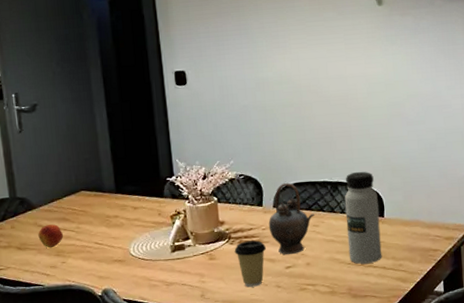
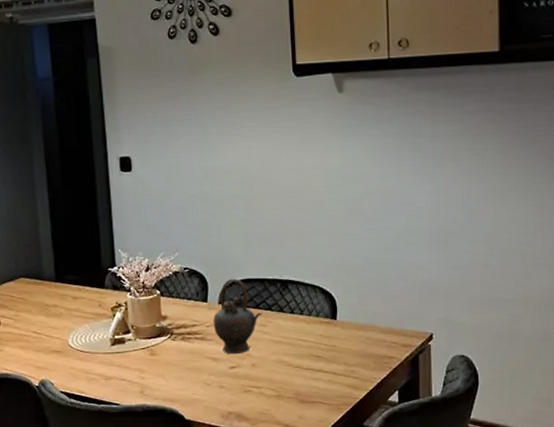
coffee cup: present [234,240,267,287] -> none [176,337,210,386]
water bottle: present [344,171,382,264] -> none [294,270,333,368]

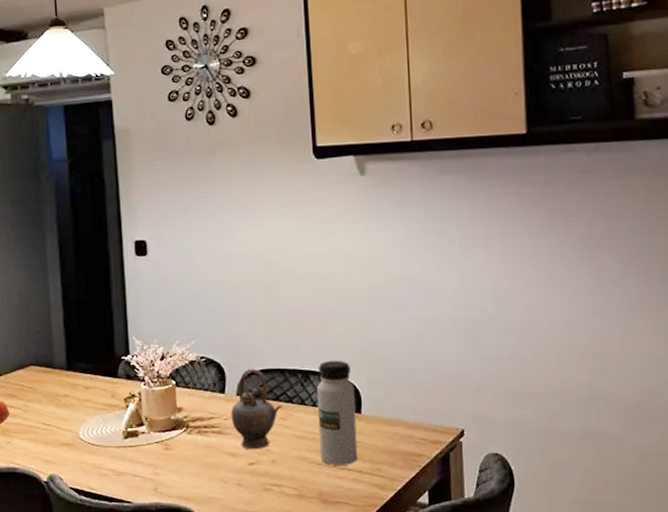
water bottle: none [294,270,333,368] -> present [316,360,358,465]

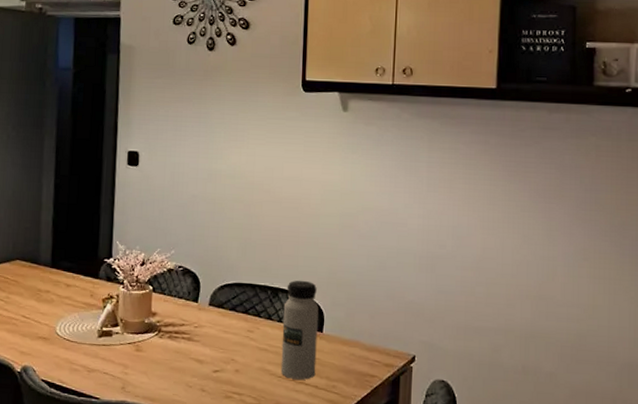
teapot: present [230,368,282,450] -> none [201,281,250,358]

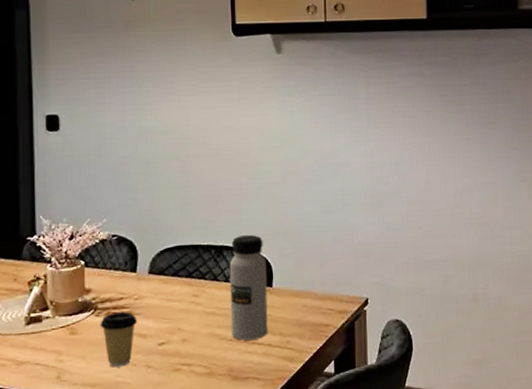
coffee cup: none [162,336,196,387] -> present [100,312,138,368]

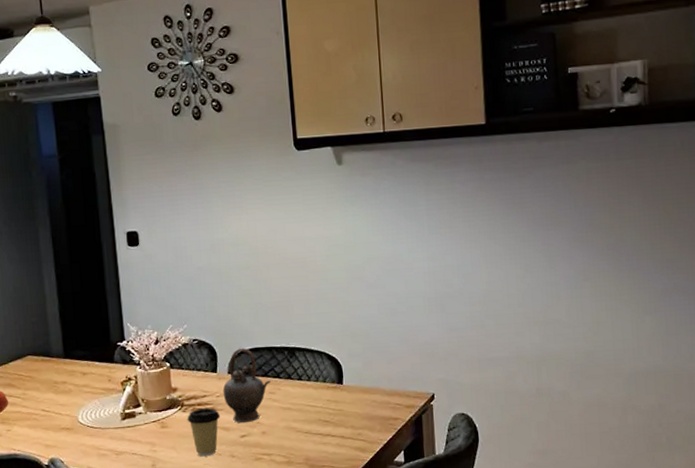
teapot: none [141,245,195,330] -> present [222,347,271,423]
water bottle: present [229,234,268,340] -> none [301,336,341,433]

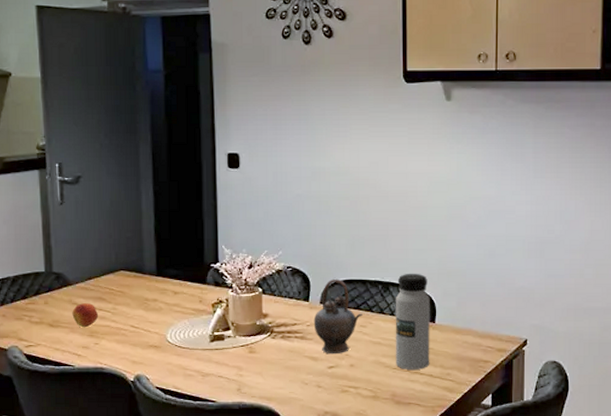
coffee cup: present [187,408,221,457] -> none [276,336,310,385]
water bottle: none [301,336,341,433] -> present [395,273,430,370]

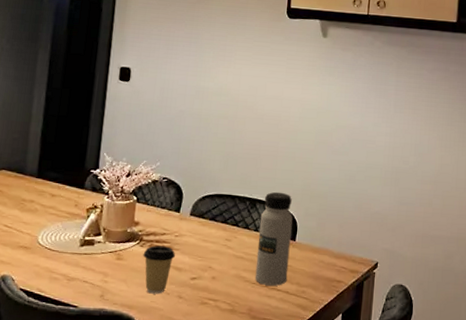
coffee cup: none [276,336,310,385] -> present [143,245,176,294]
teapot: present [313,278,362,355] -> none [181,192,229,266]

